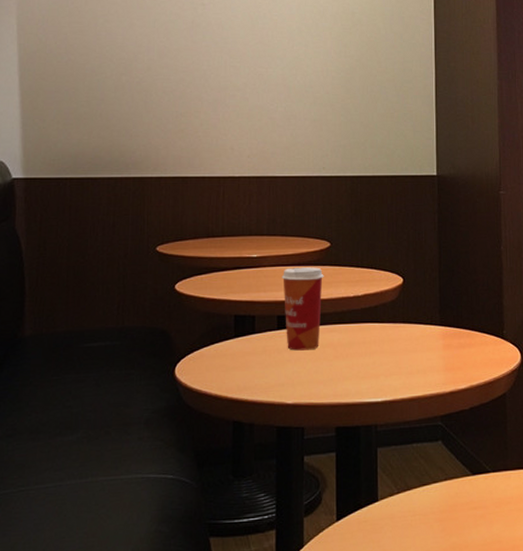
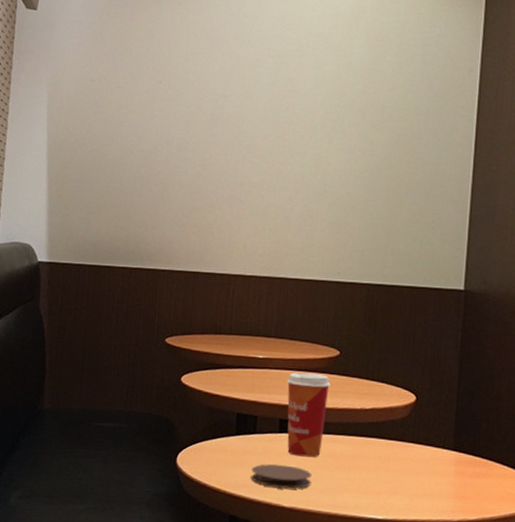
coaster: none [253,361,312,386] -> present [251,464,312,489]

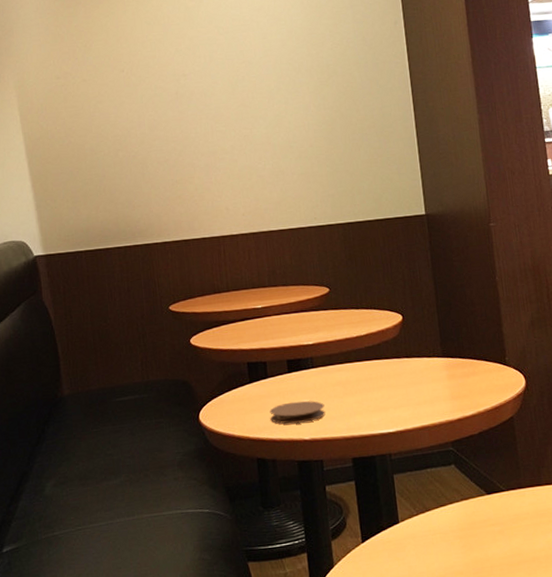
coffee cup: present [286,372,331,458] -> none [286,312,329,391]

